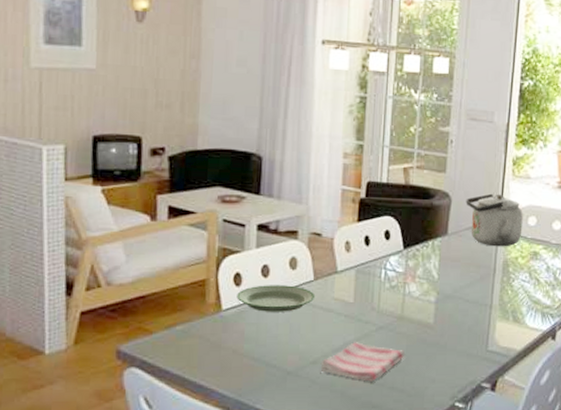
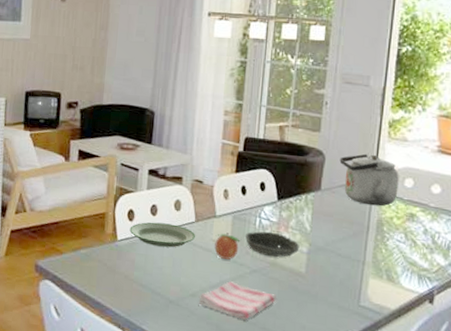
fruit: none [336,289,365,318] -> present [214,233,241,260]
bowl: none [369,283,428,311] -> present [244,231,300,258]

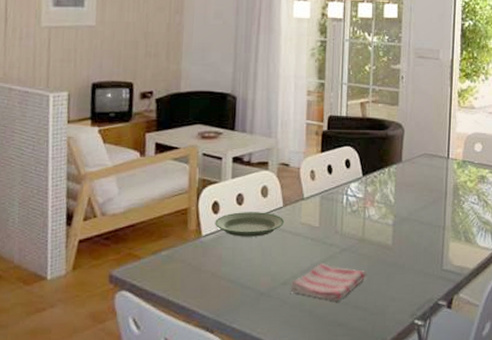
fruit: present [214,233,241,260] -> none [304,214,329,241]
bowl: present [244,231,300,258] -> none [333,208,386,233]
kettle: present [339,153,399,206] -> none [417,123,470,172]

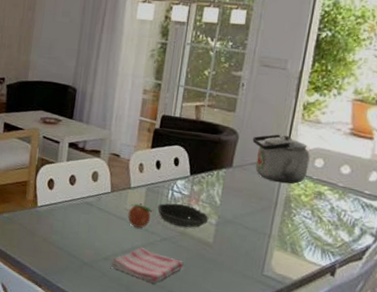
plate: present [215,212,285,237] -> none [49,191,111,215]
fruit: none [304,214,329,241] -> present [128,203,153,228]
bowl: none [333,208,386,233] -> present [157,203,209,228]
kettle: none [417,123,470,172] -> present [252,134,310,184]

